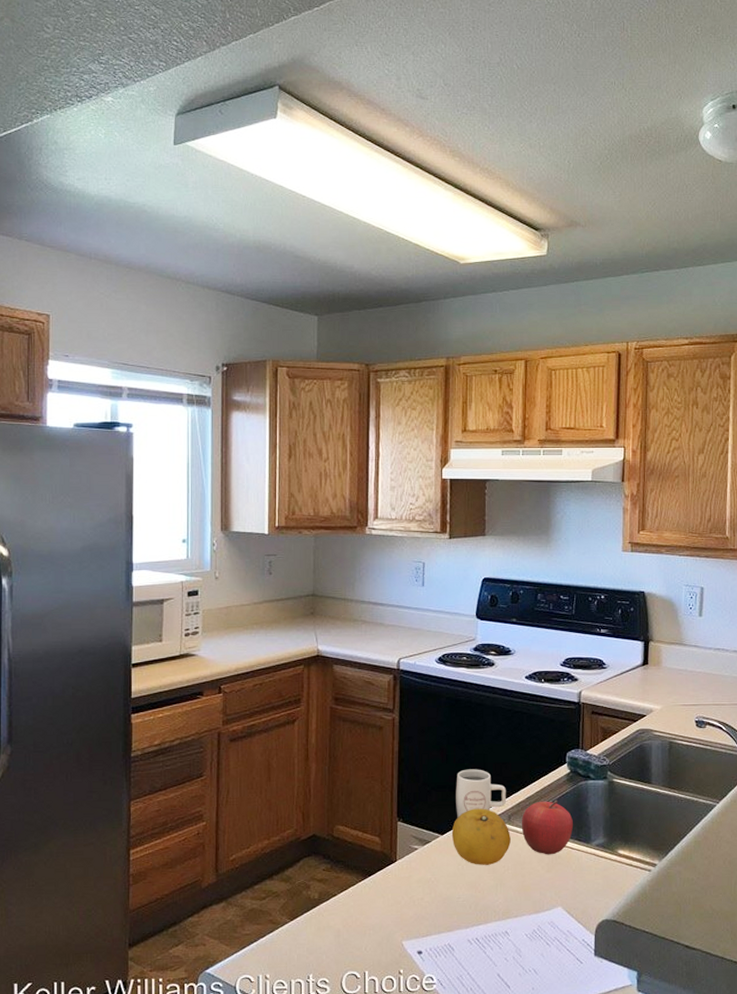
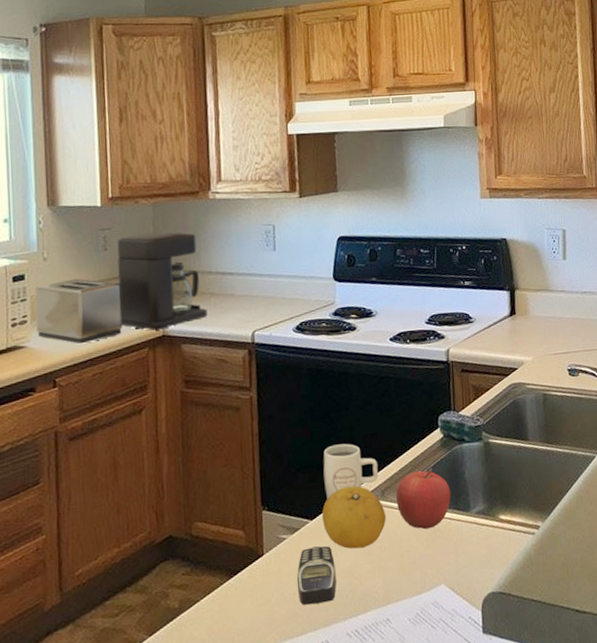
toaster: none [206,598,282,657] -> present [34,278,123,344]
coffee maker: none [280,561,358,650] -> present [117,231,208,331]
mobile phone: none [426,859,461,911] -> present [297,546,337,605]

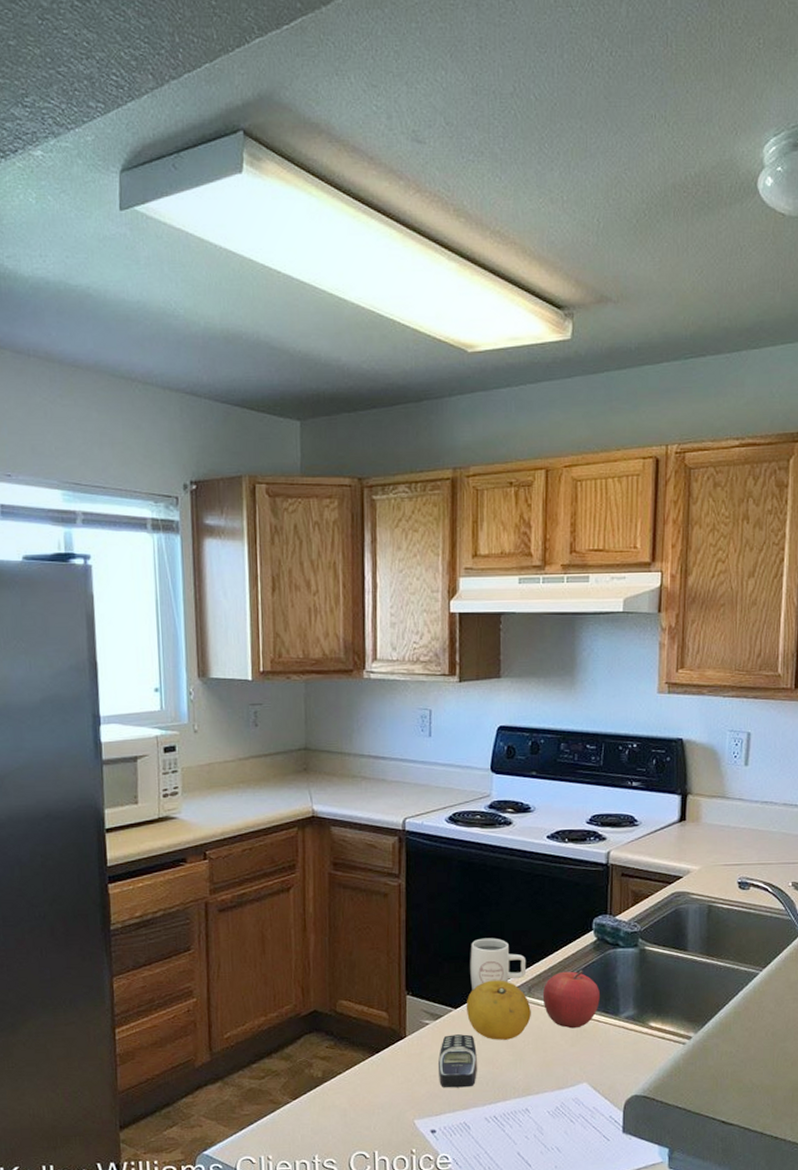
toaster: present [34,278,123,344] -> none [185,753,273,819]
coffee maker: present [117,231,208,331] -> none [267,710,358,811]

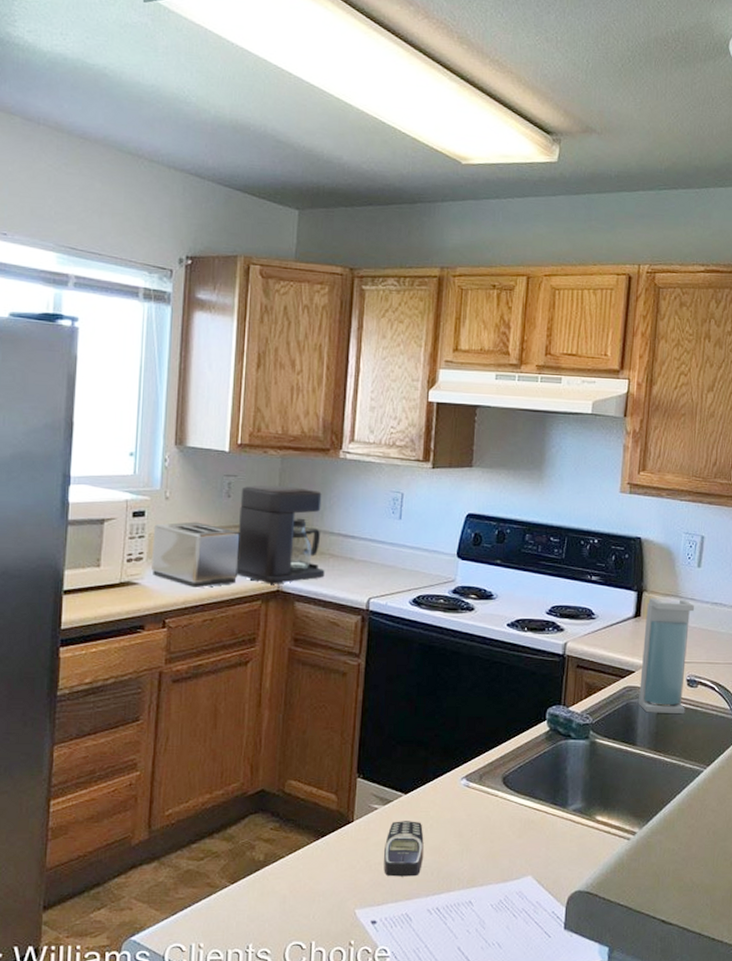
toaster: none [185,753,273,819] -> present [151,521,240,589]
coffee maker: none [267,710,358,811] -> present [237,485,325,584]
fruit: present [466,980,531,1040] -> none [416,766,481,828]
mug: present [470,938,527,991] -> none [422,723,480,776]
fruit: present [542,969,601,1029] -> none [493,759,550,819]
soap dispenser: none [688,800,744,918] -> present [639,598,695,715]

